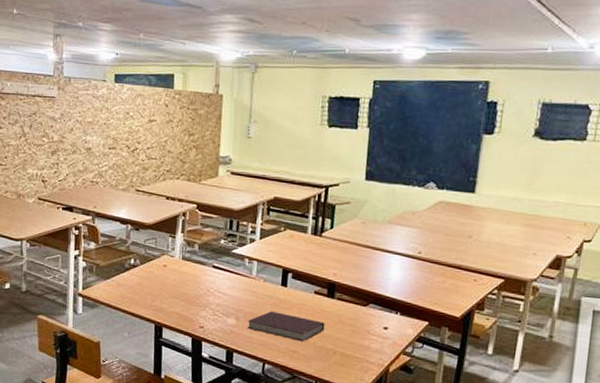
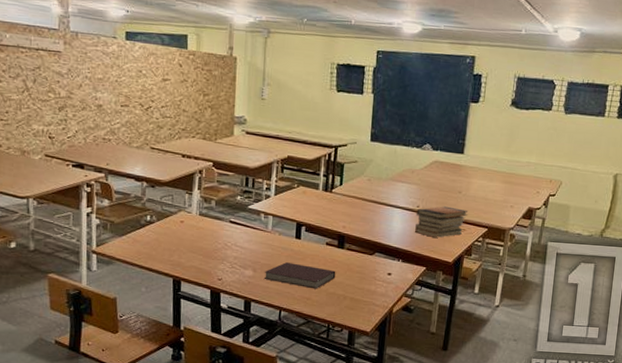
book stack: none [416,252,480,289] -> present [415,206,468,238]

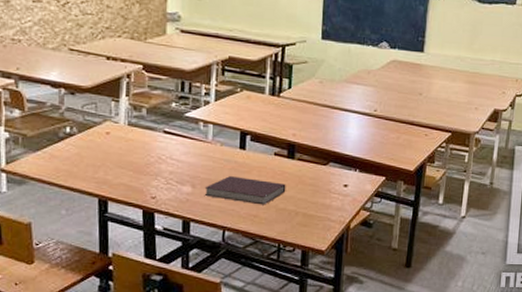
book stack: present [415,206,468,238] -> none [373,109,430,144]

